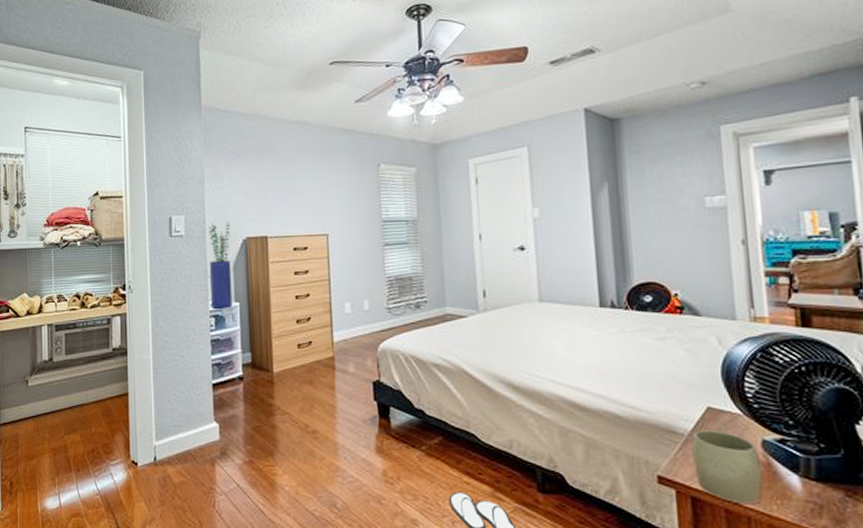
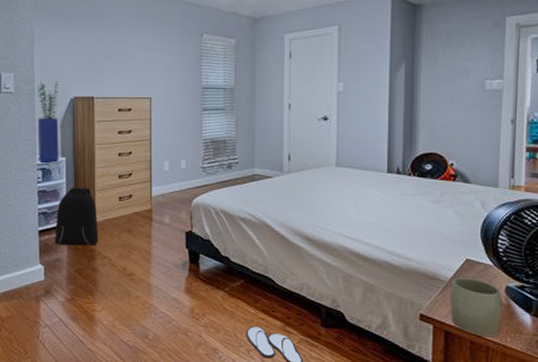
backpack: none [229,335,277,400] -> present [54,188,99,246]

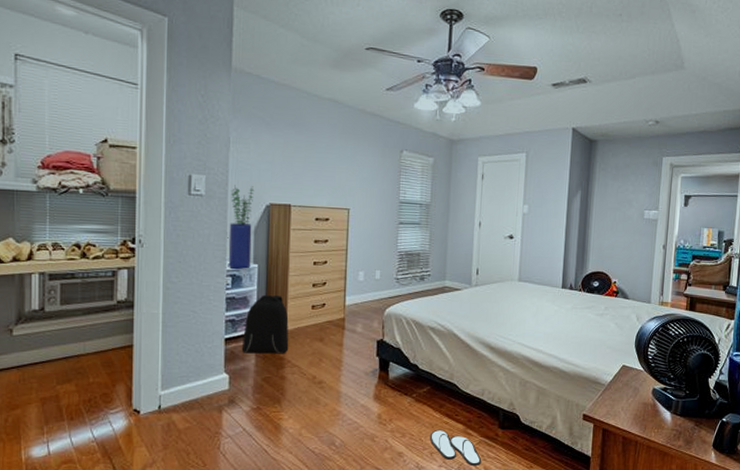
mug: present [450,278,503,337] -> none [608,382,650,433]

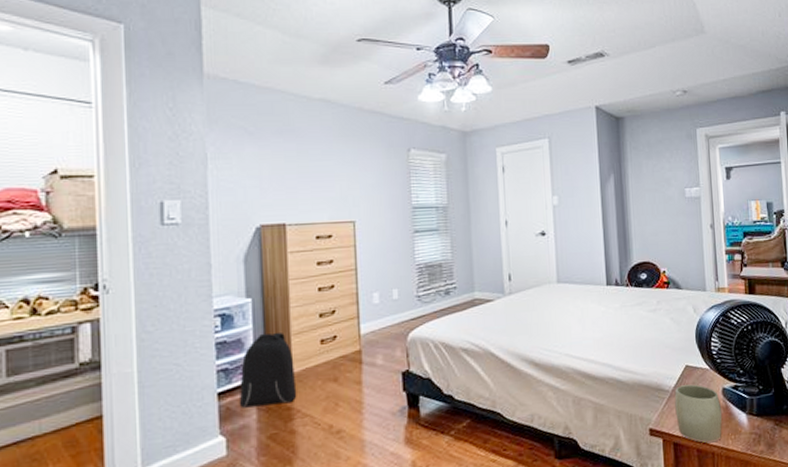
vase: present [228,185,255,269] -> none [213,207,243,307]
mug: none [608,382,650,433] -> present [674,384,723,443]

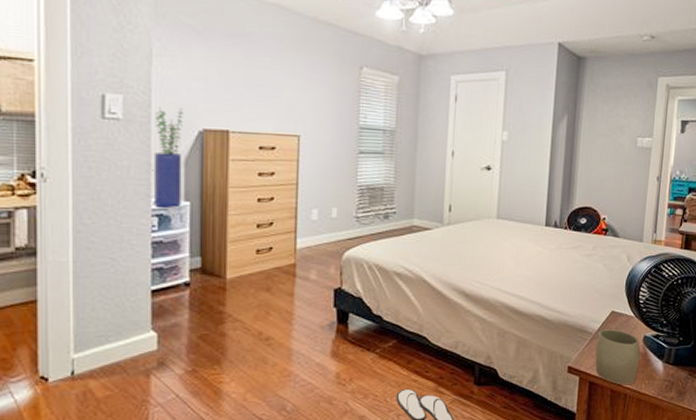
vase: none [213,207,243,307] -> present [153,107,184,208]
backpack: present [239,333,297,408] -> none [172,238,230,307]

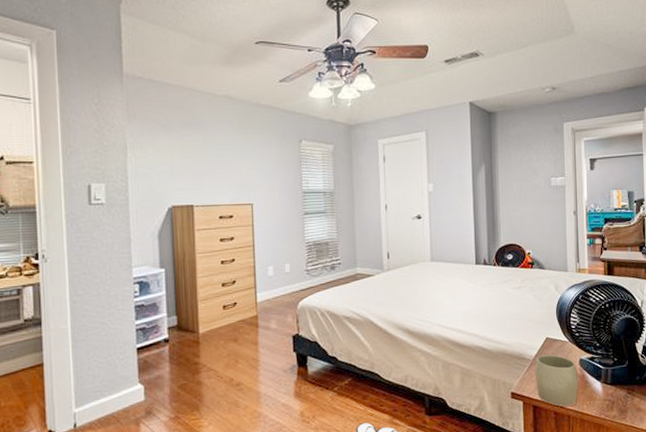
vase: present [153,107,184,208] -> none [132,190,158,276]

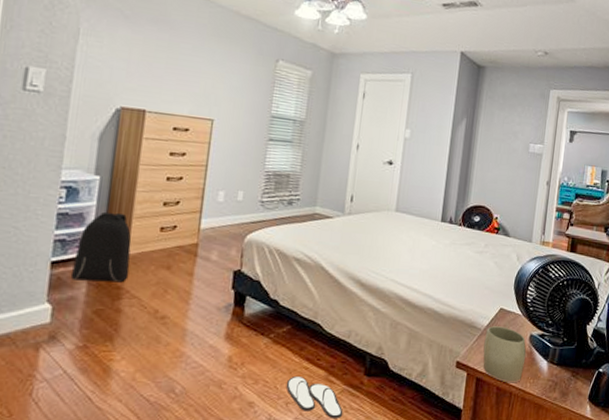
backpack: none [154,299,203,362] -> present [70,212,132,283]

